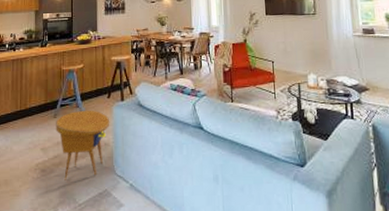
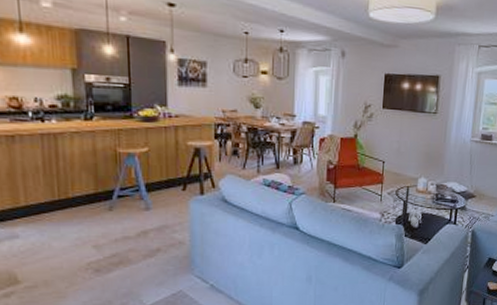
side table: present [56,111,110,180] -> none [112,204,186,281]

